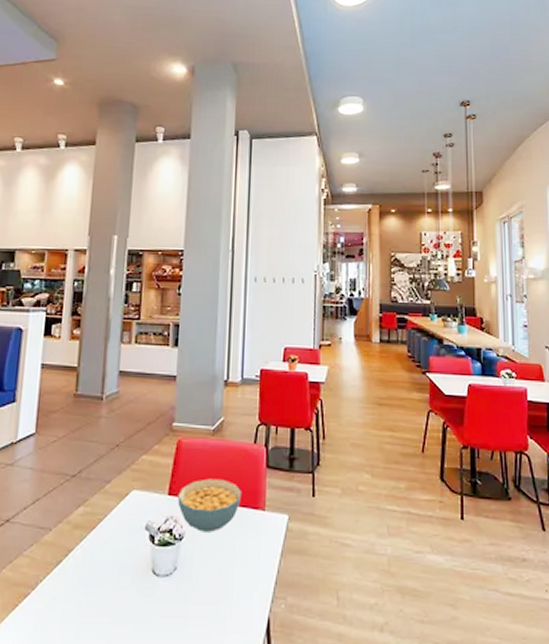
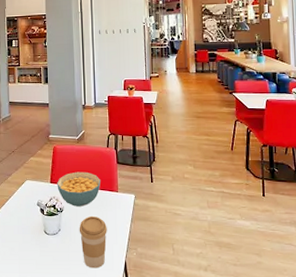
coffee cup: none [204,546,246,630] -> present [79,215,107,269]

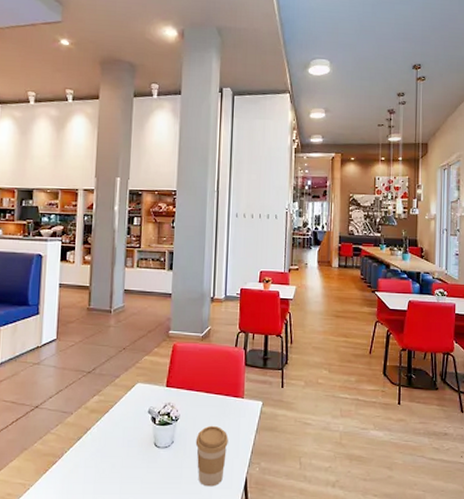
cereal bowl: present [57,171,100,207] -> none [174,374,225,415]

